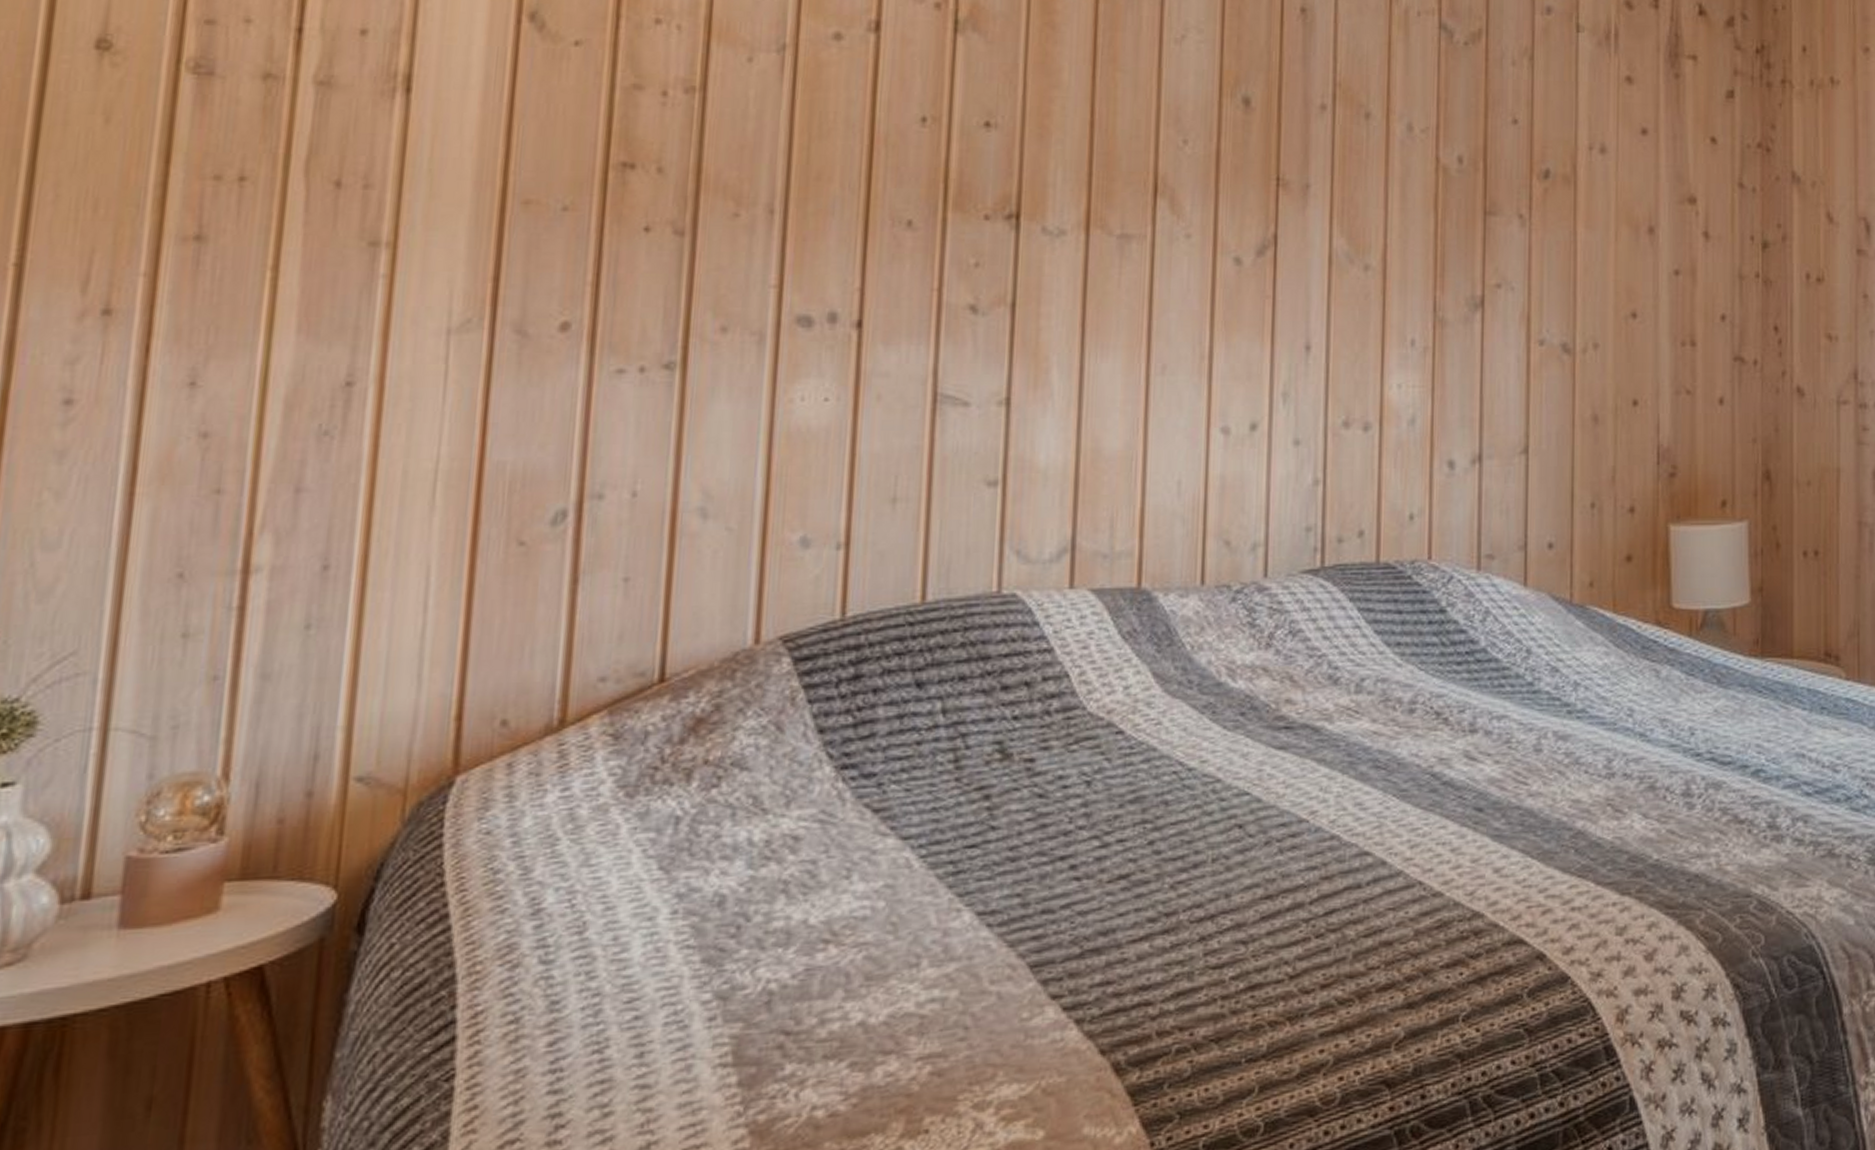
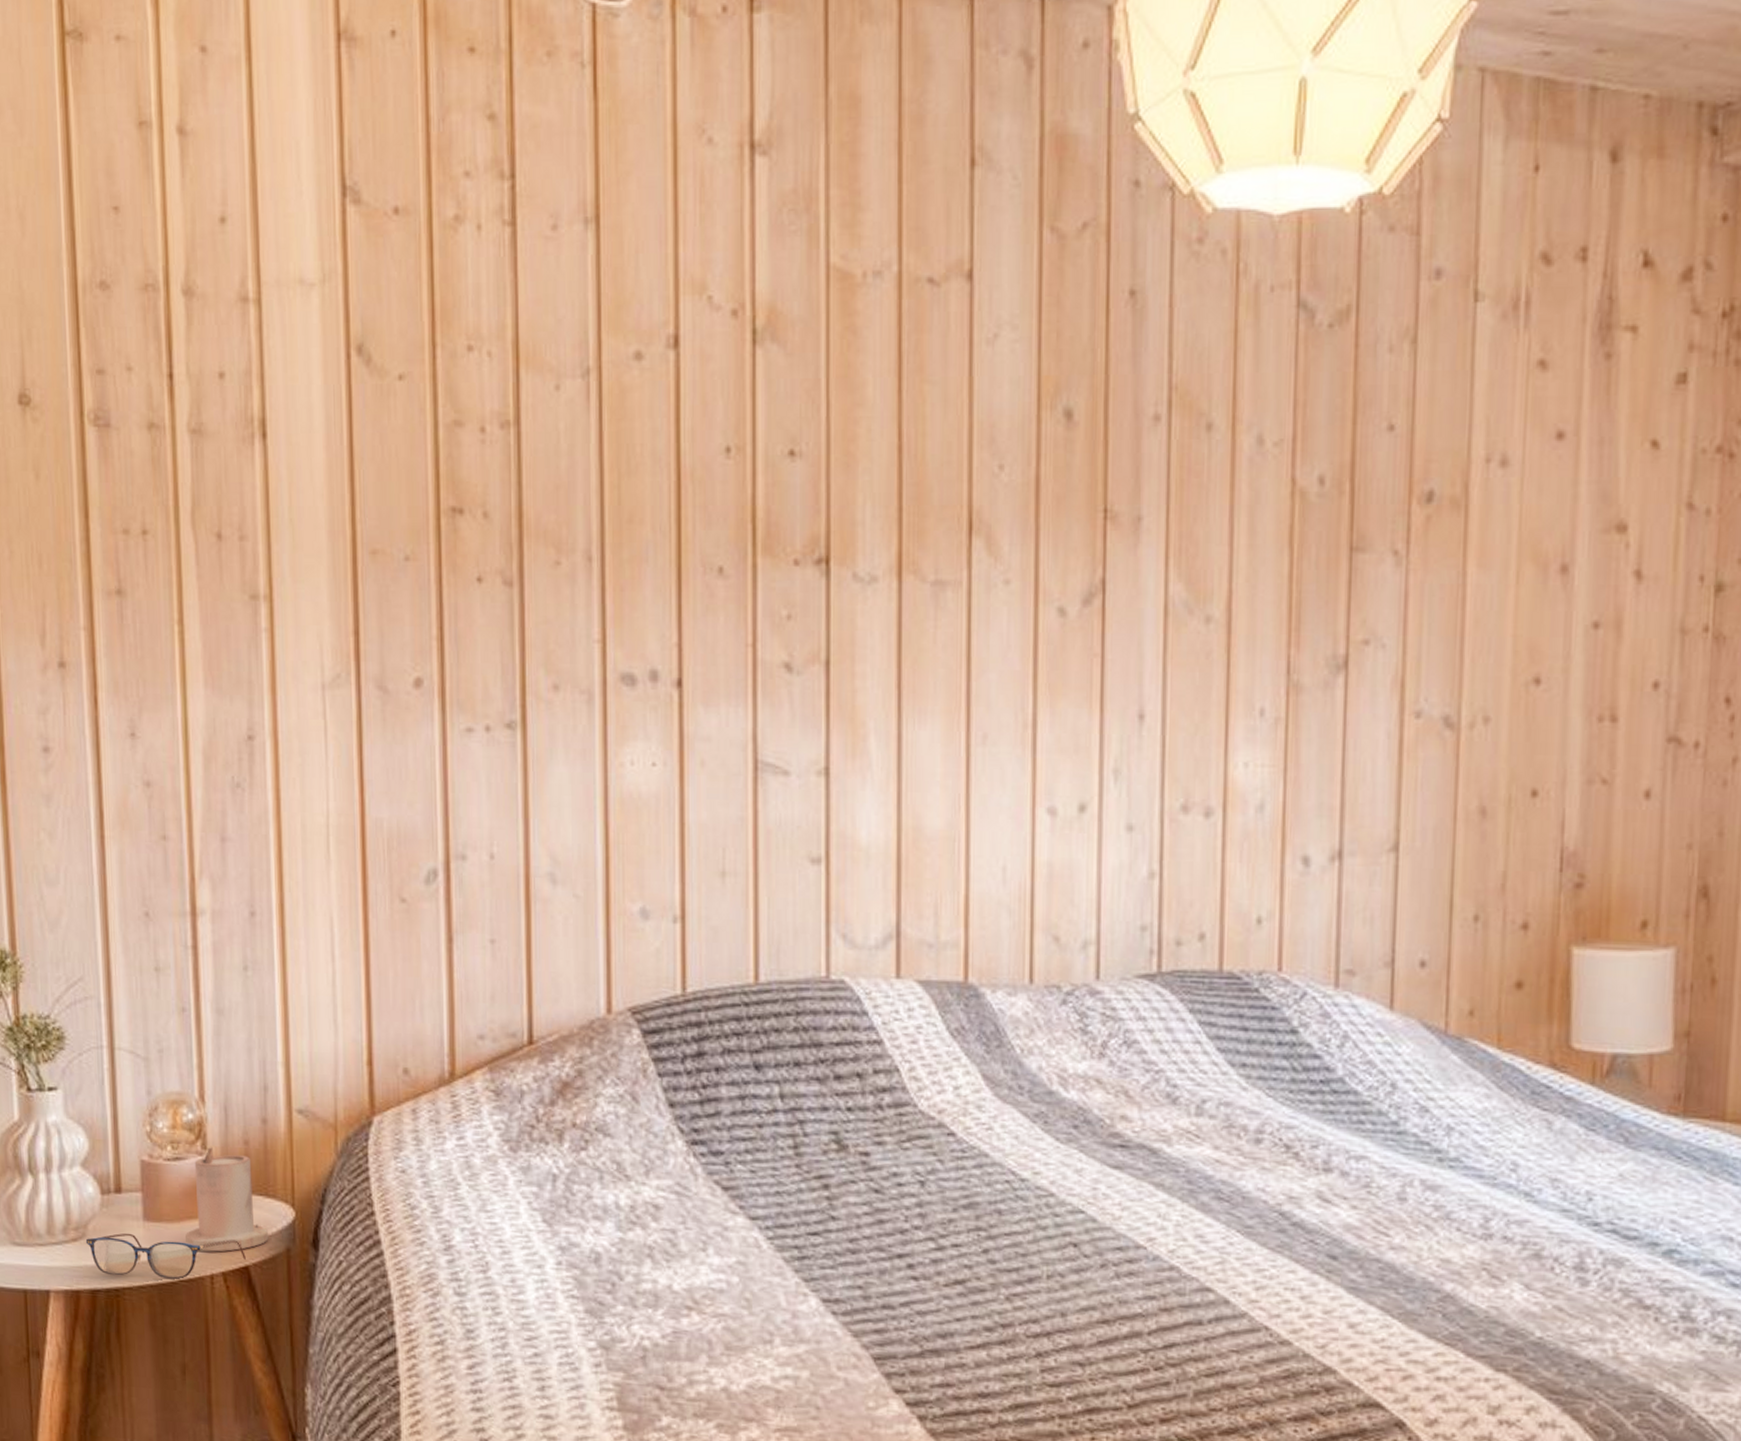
glasses: none [25,936,261,1002] -> present [85,1232,246,1280]
candle: none [177,831,298,956] -> present [186,1147,269,1252]

